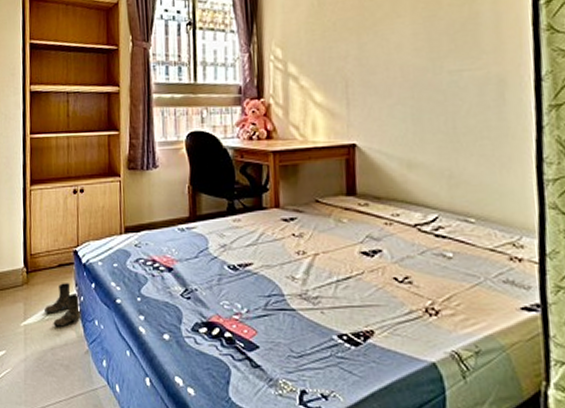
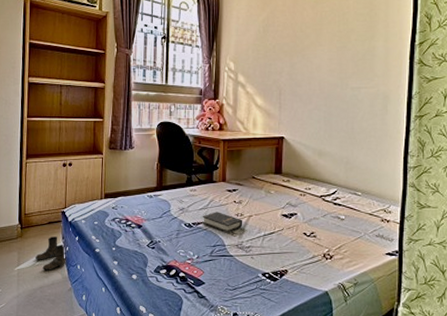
hardback book: none [250,249,307,278] -> present [202,212,243,233]

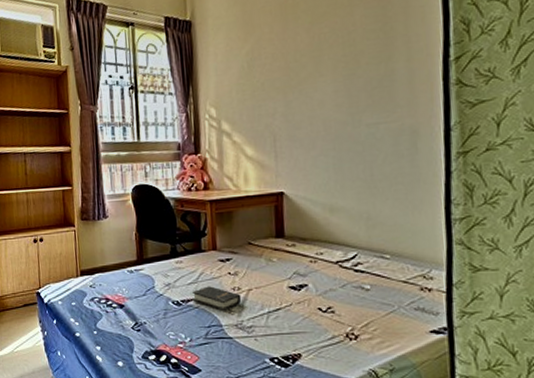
boots: present [35,237,66,271] -> none [13,320,46,358]

